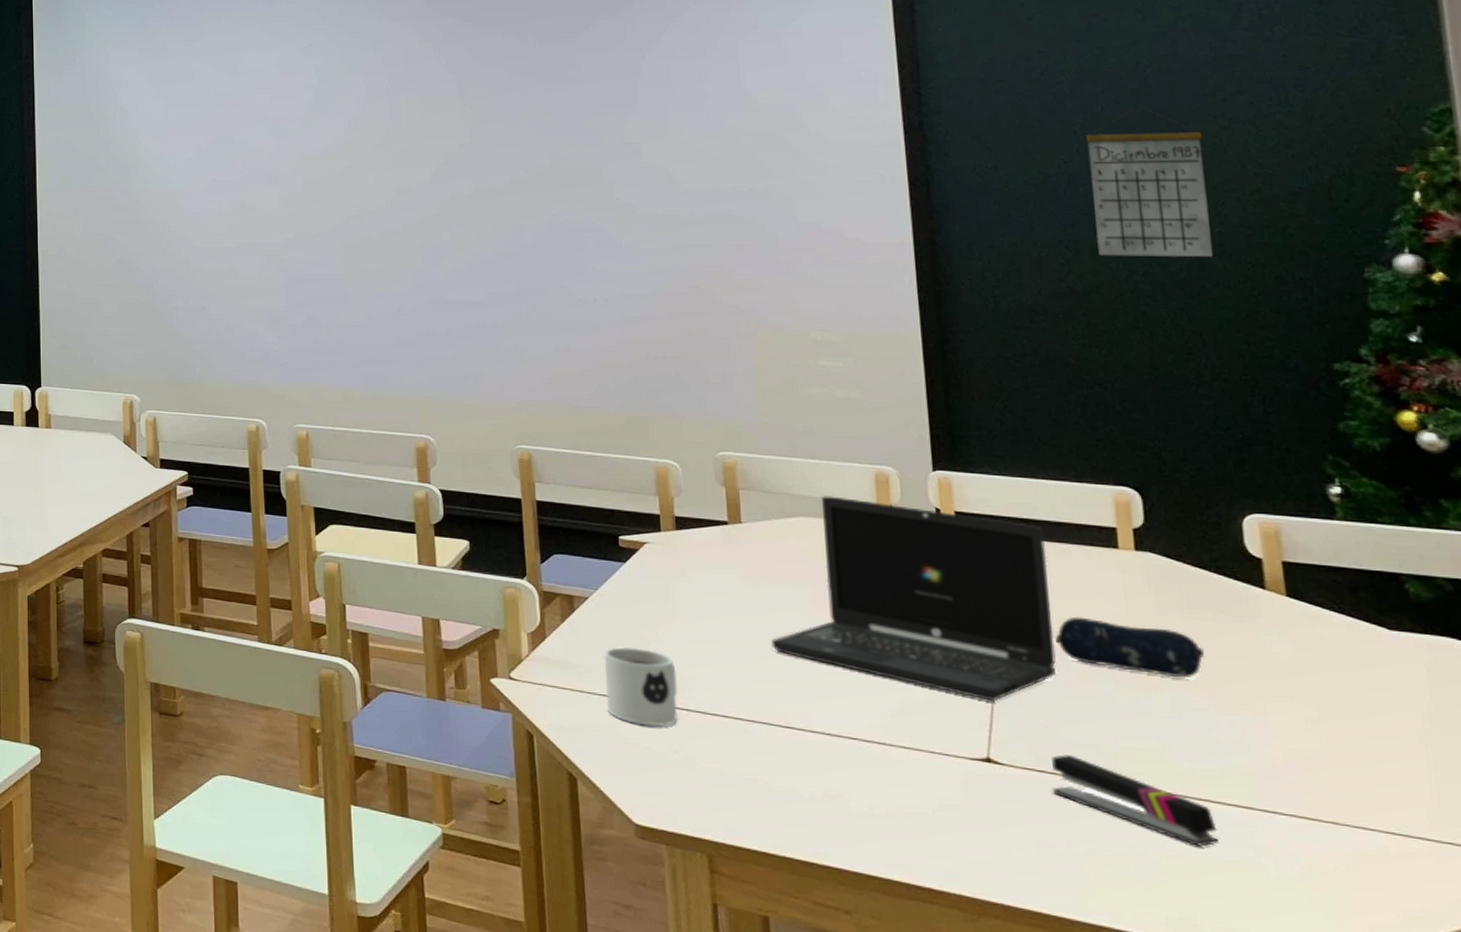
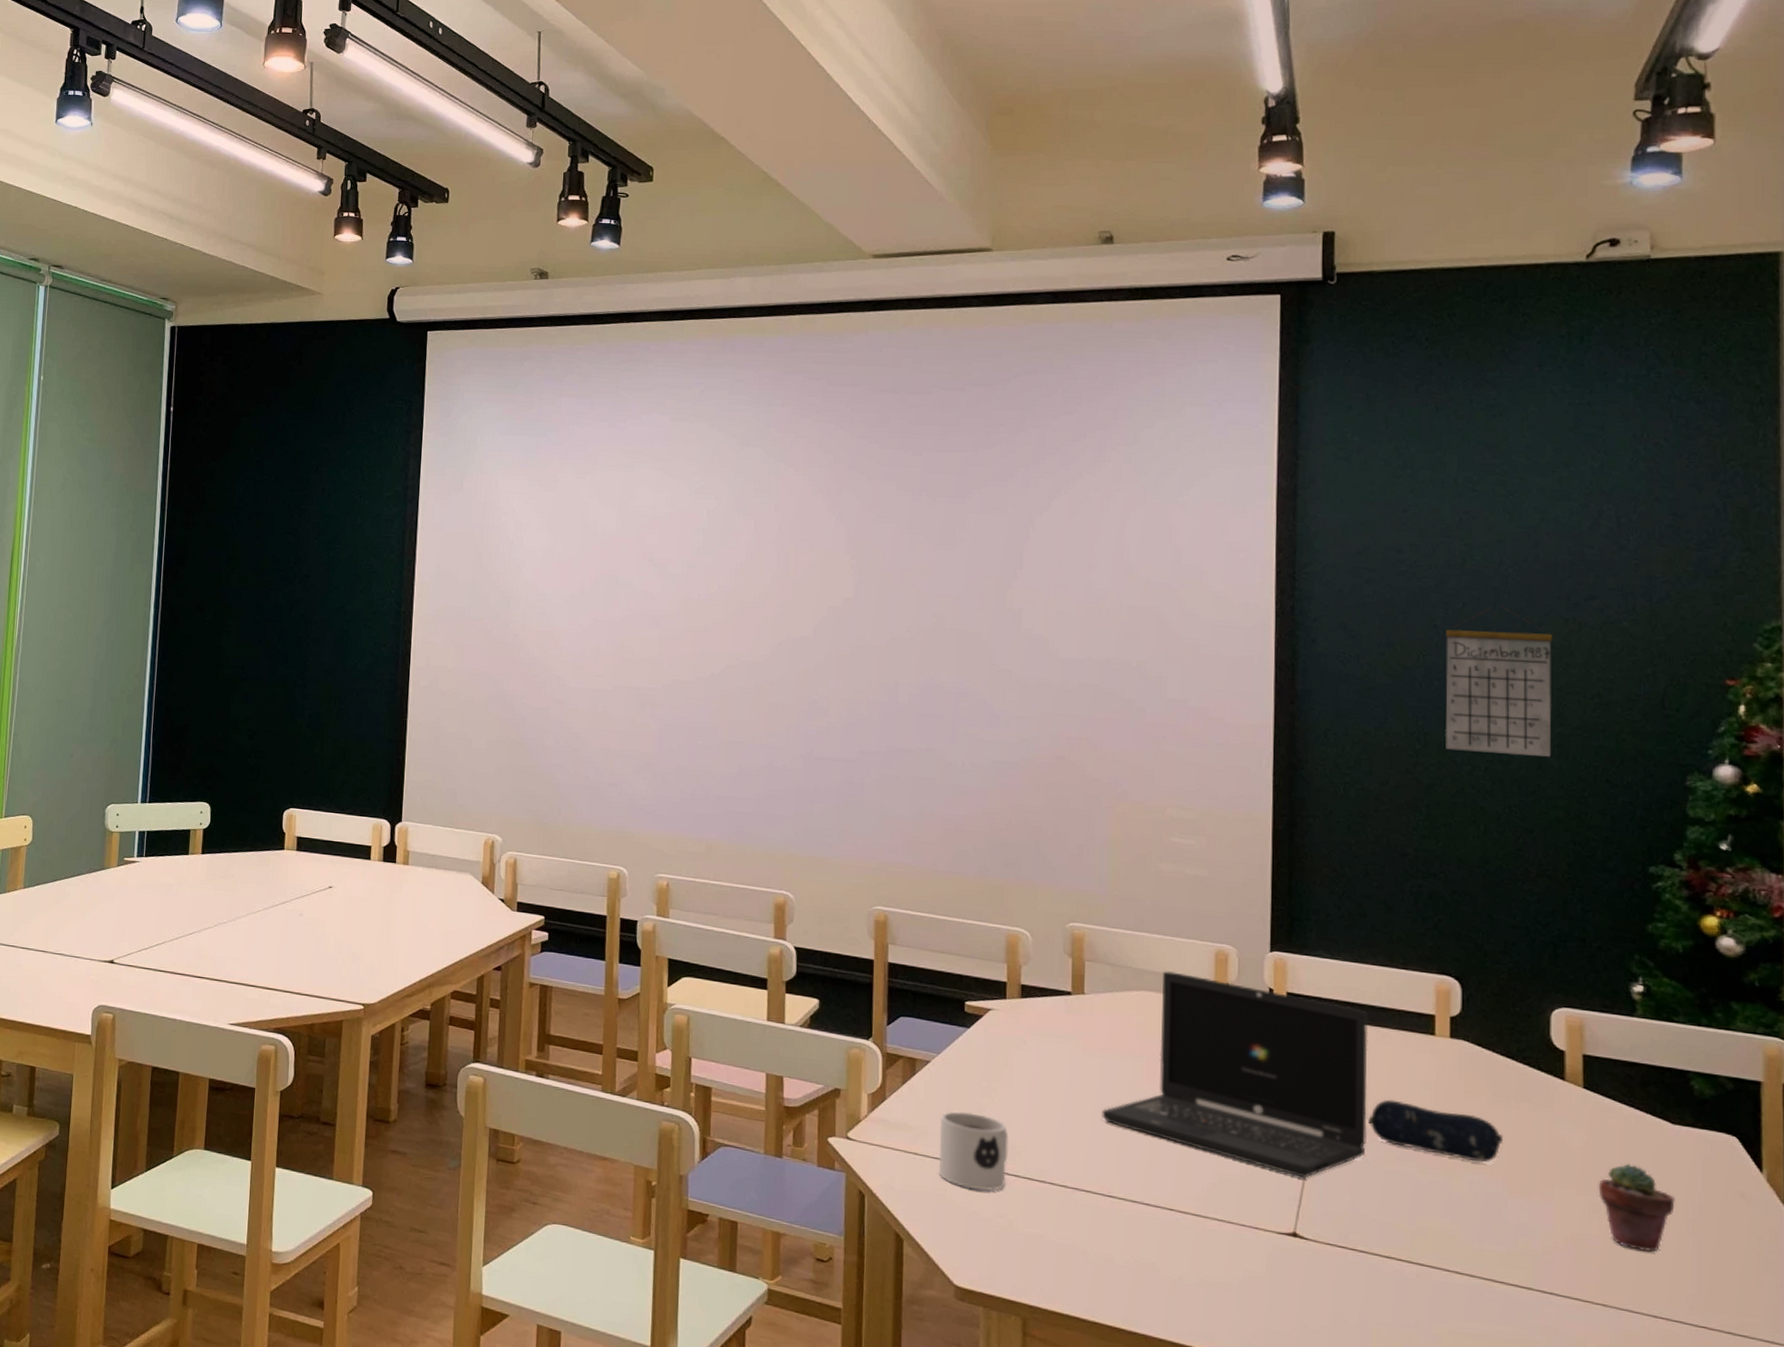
stapler: present [1050,755,1218,847] -> none [1351,1232,1497,1324]
potted succulent: none [1314,673,1402,765] -> present [1598,1163,1675,1252]

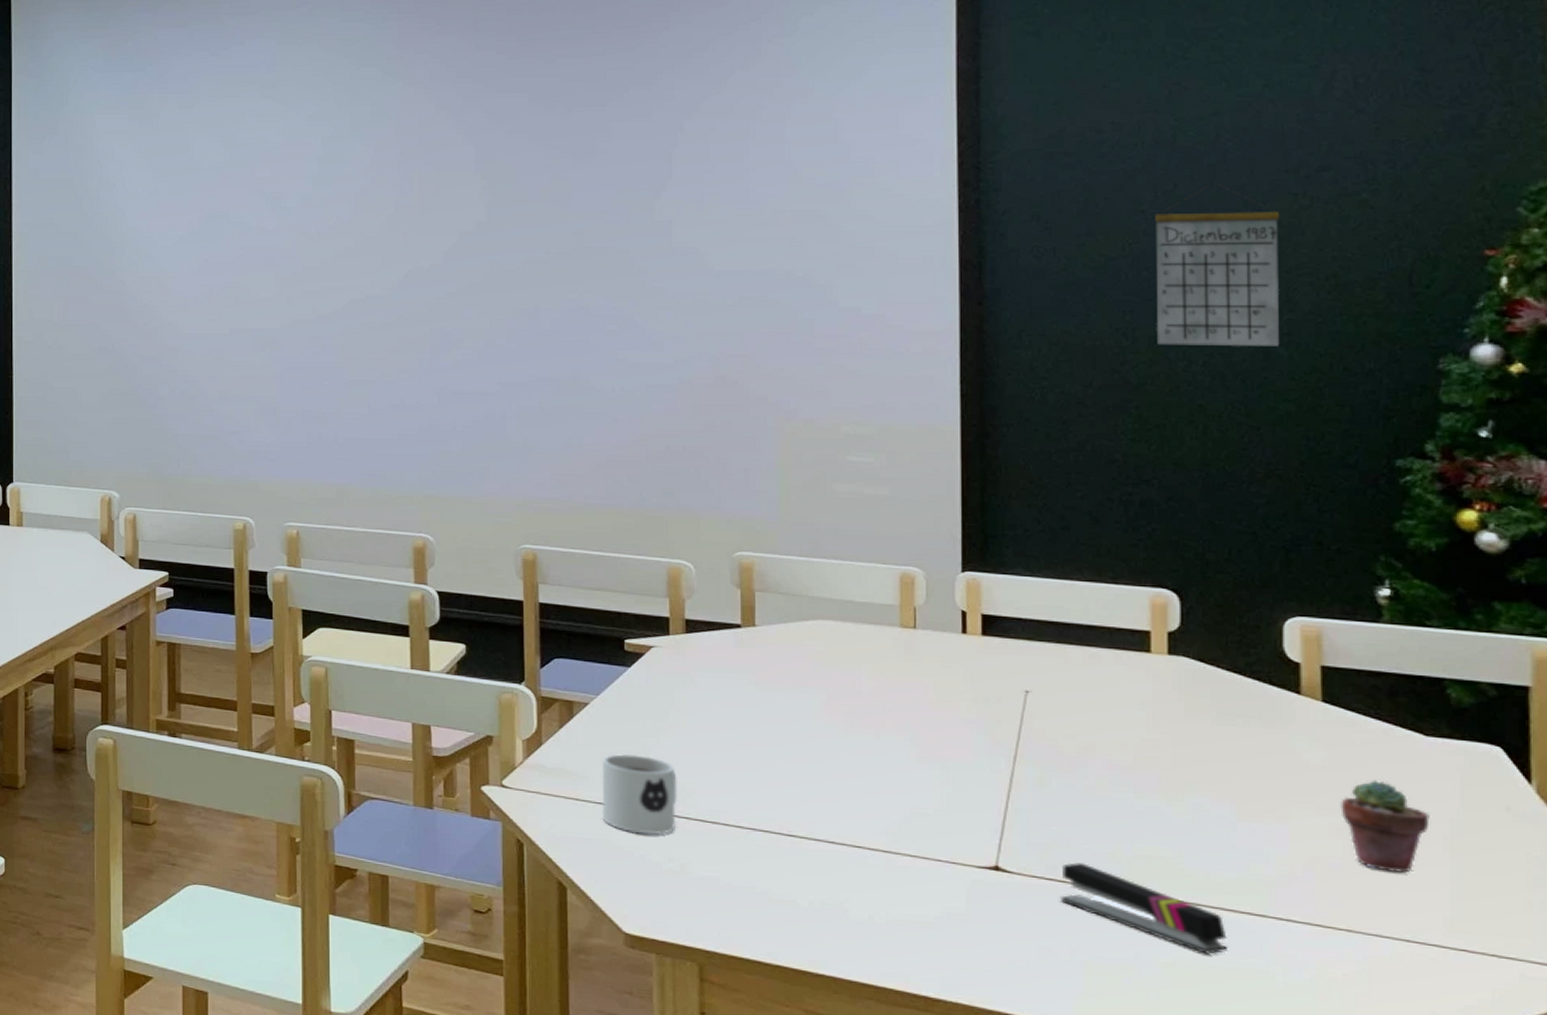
laptop: present [1102,971,1368,1178] -> none [779,598,1075,809]
stapler: none [1351,1232,1497,1324] -> present [1061,862,1227,954]
pencil case: present [1367,1099,1503,1163] -> none [1075,722,1230,786]

